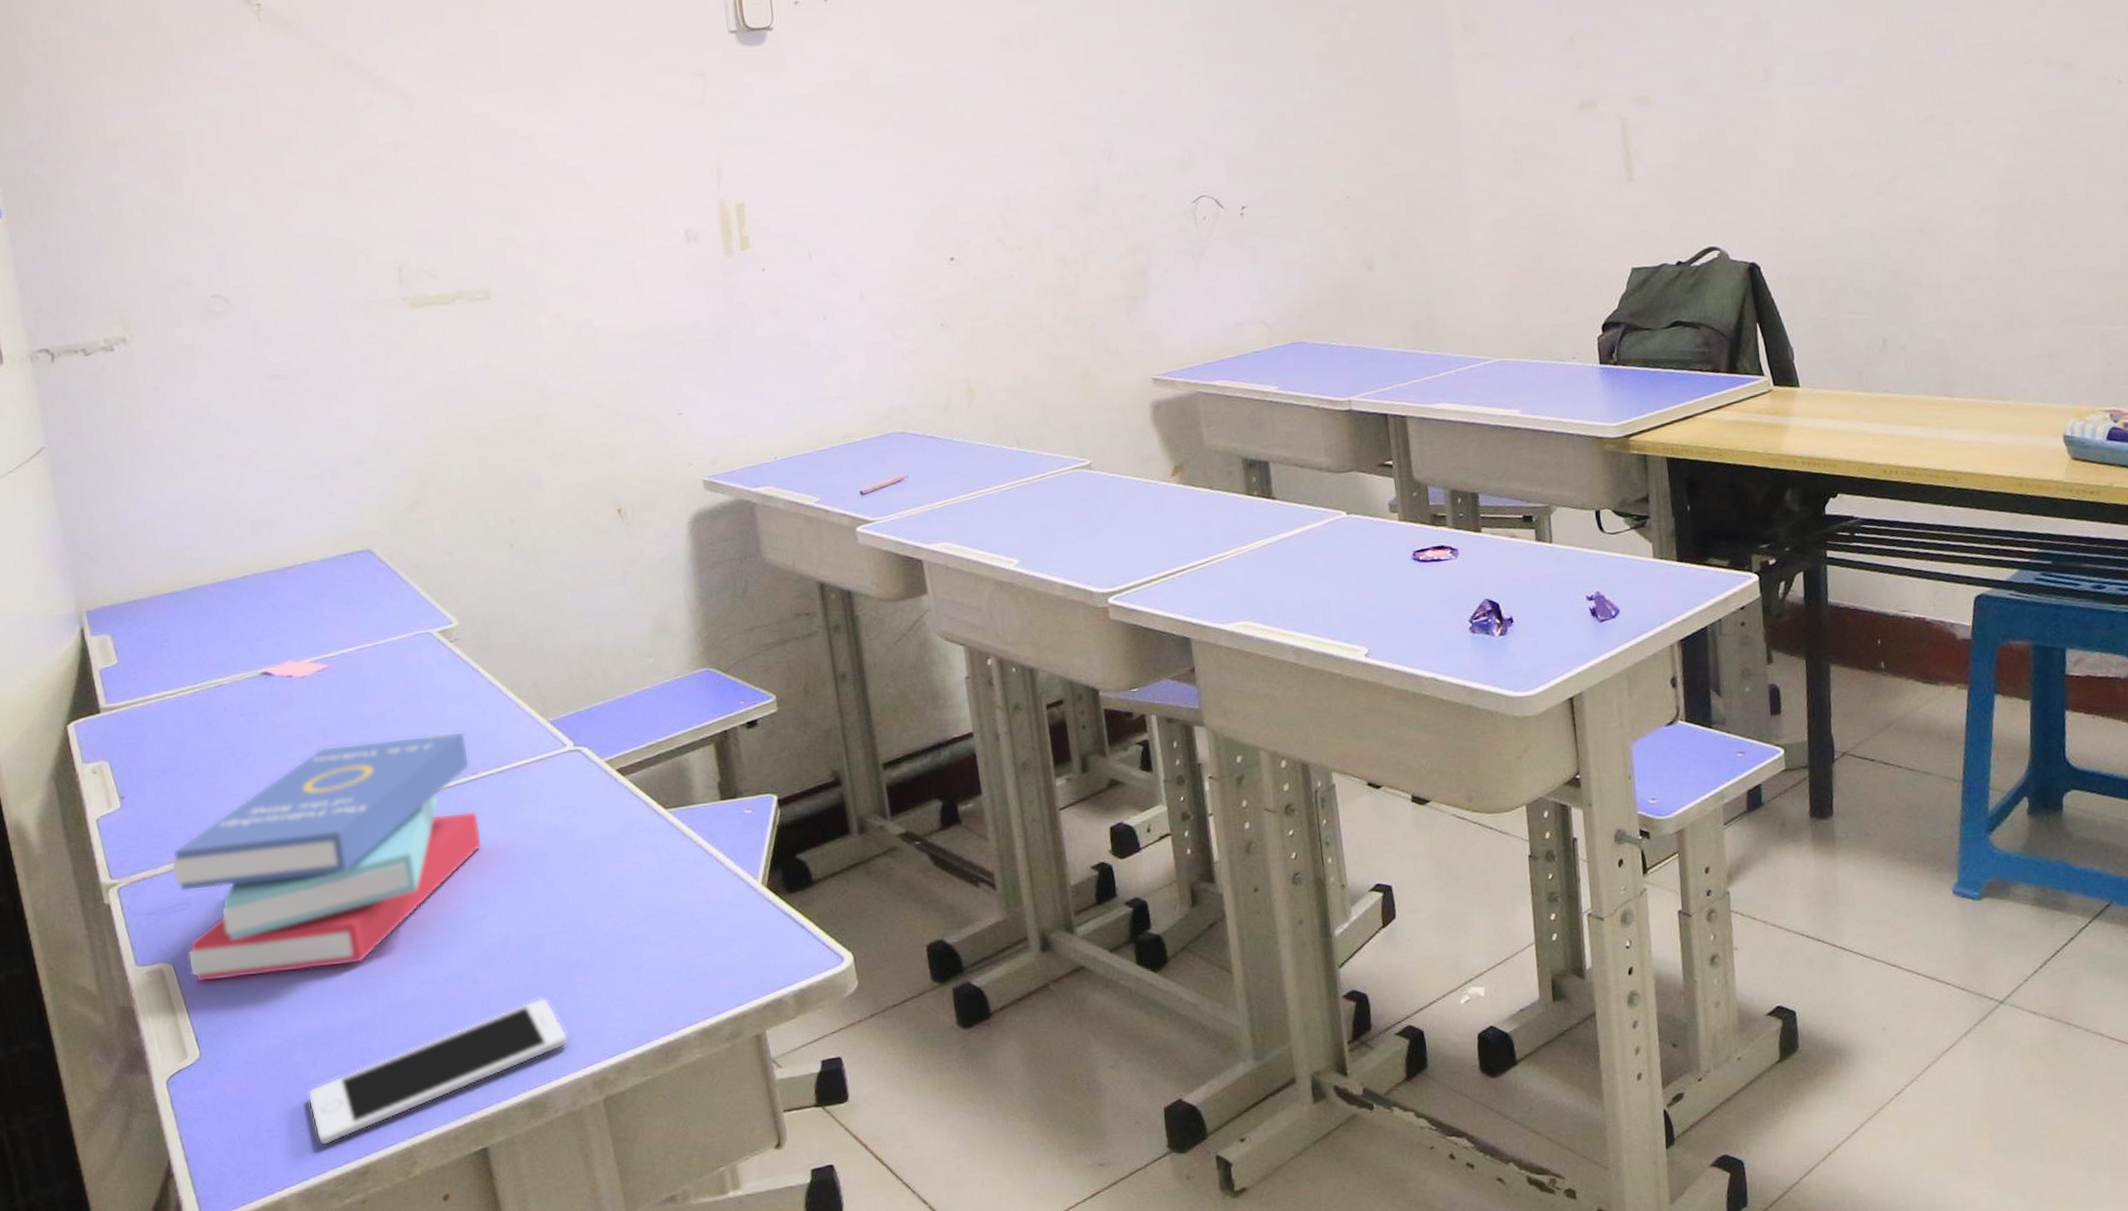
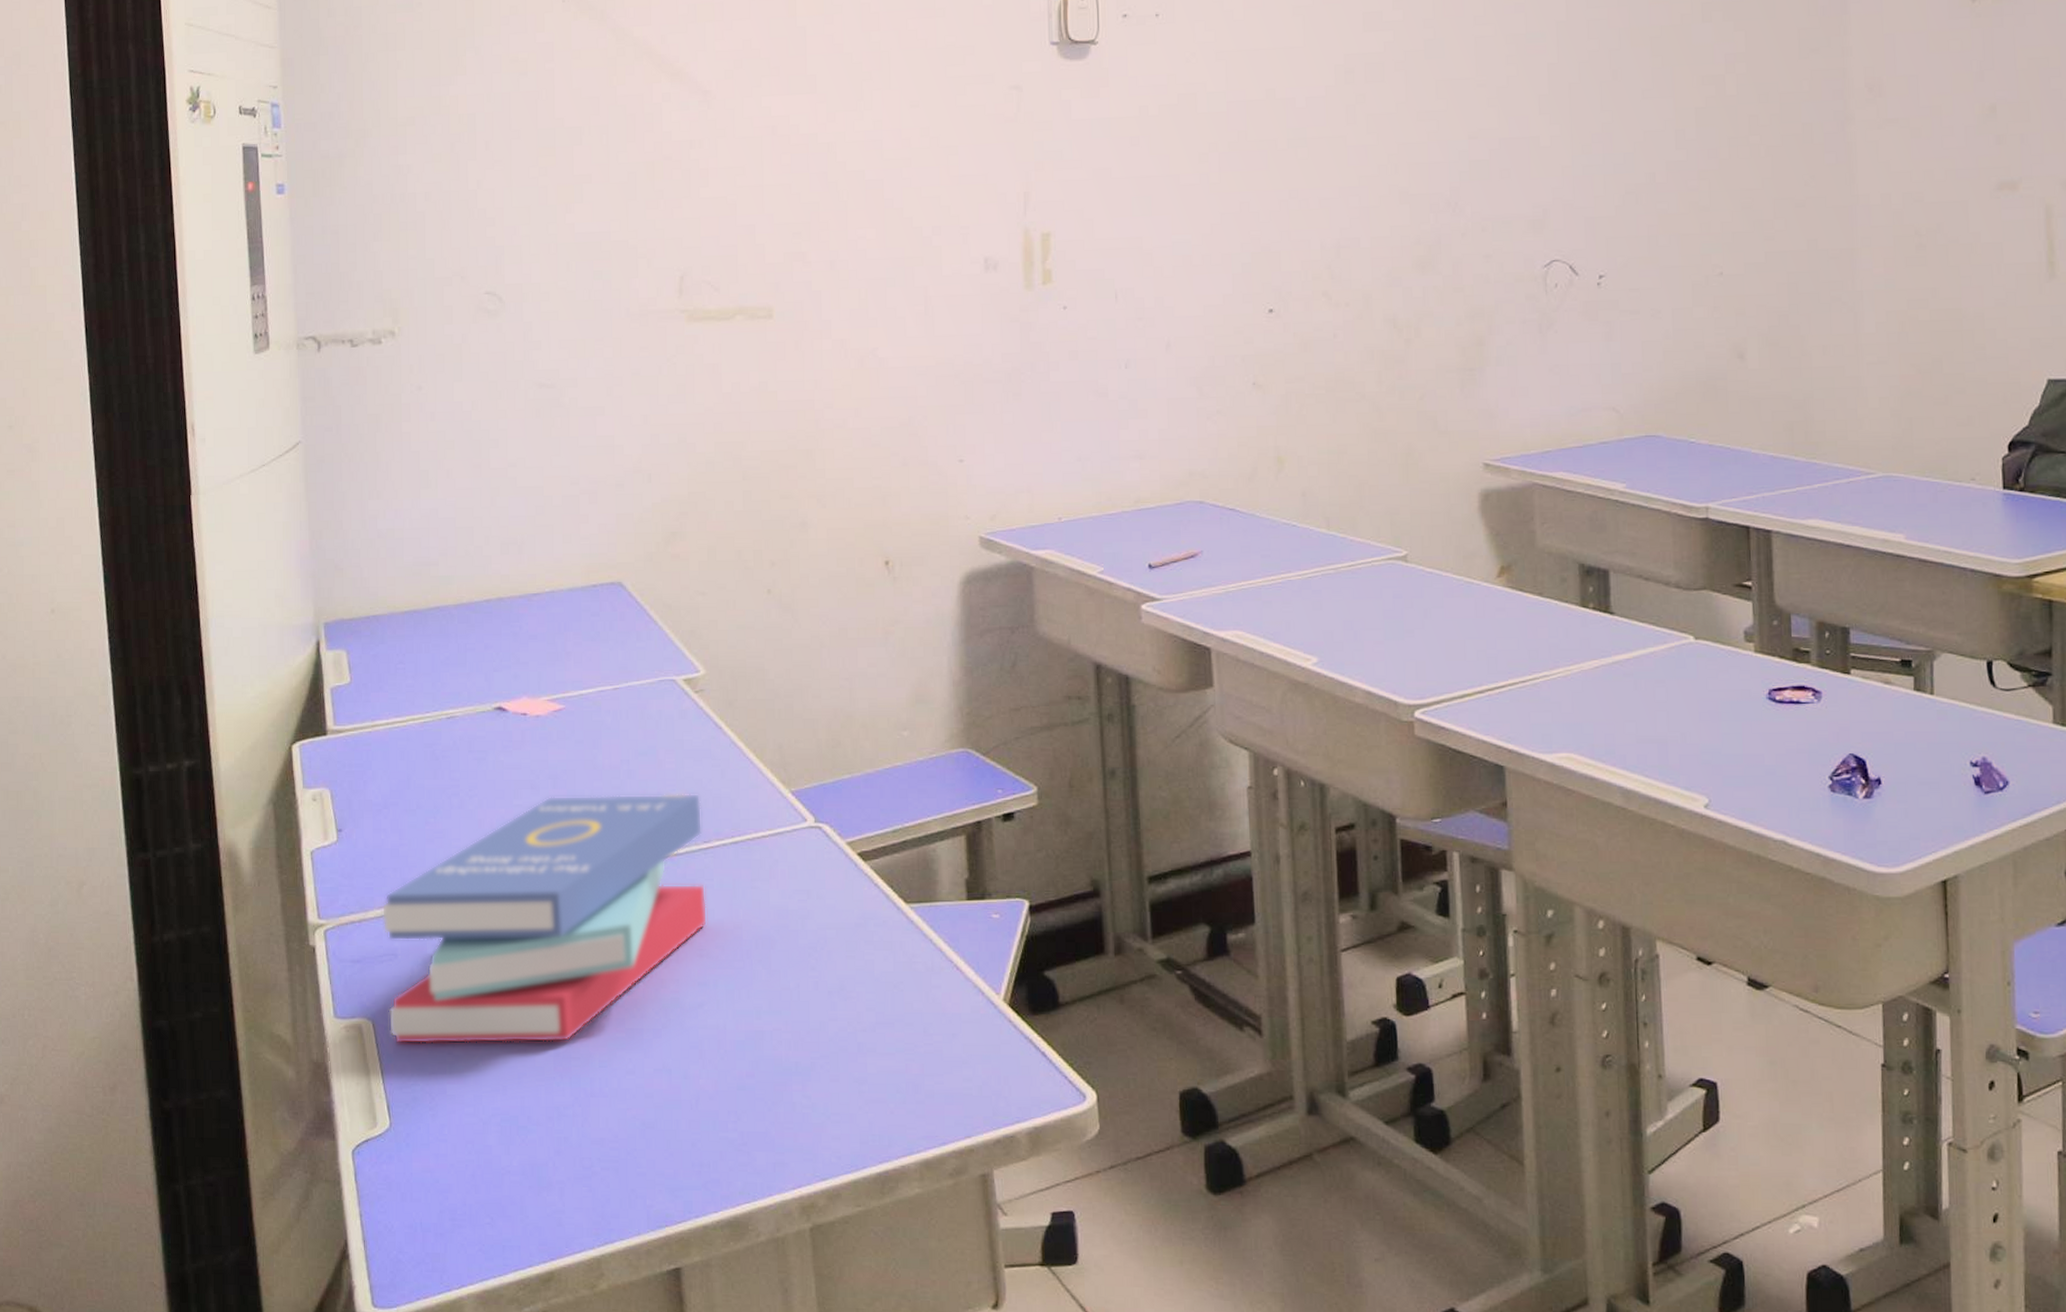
cell phone: present [307,997,569,1146] -> none [497,1103,779,1244]

